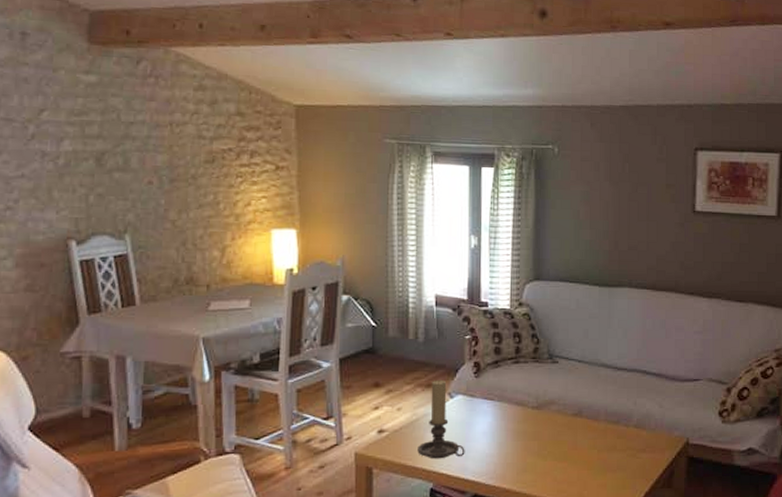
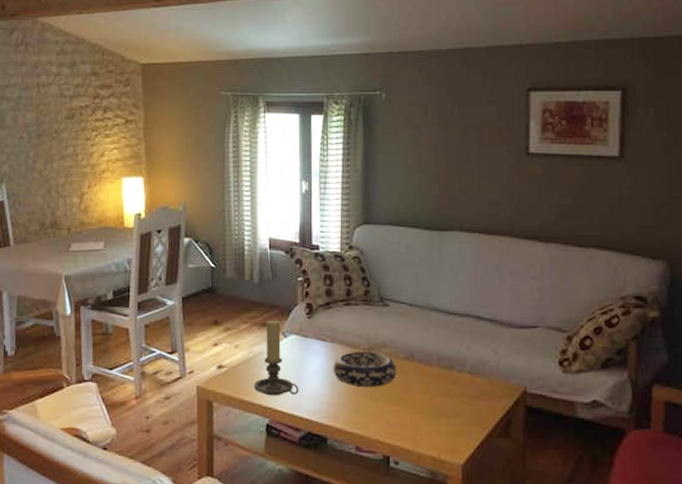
decorative bowl: none [500,409,565,445] -> present [333,351,397,387]

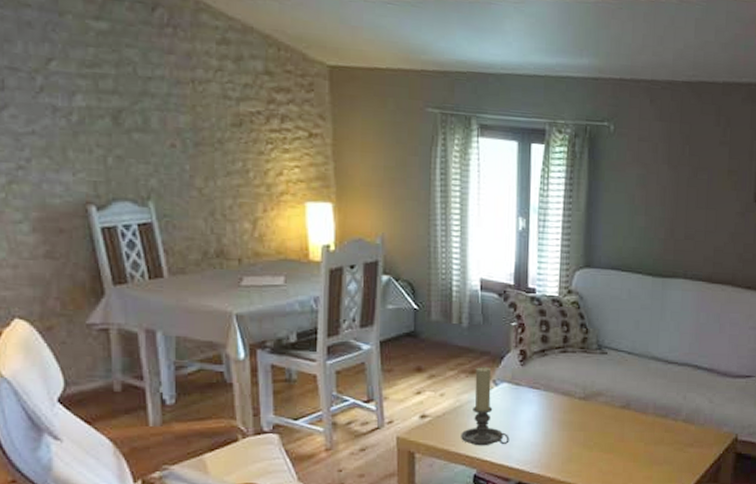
decorative bowl: present [333,351,397,387] -> none [546,399,612,436]

